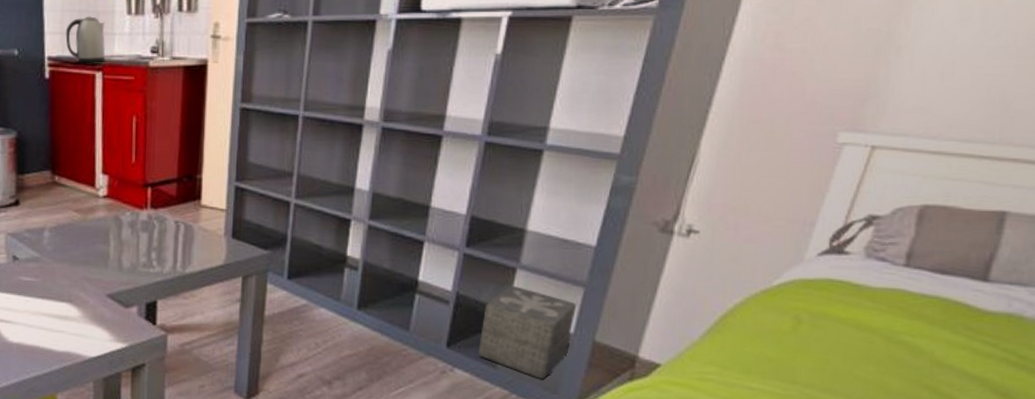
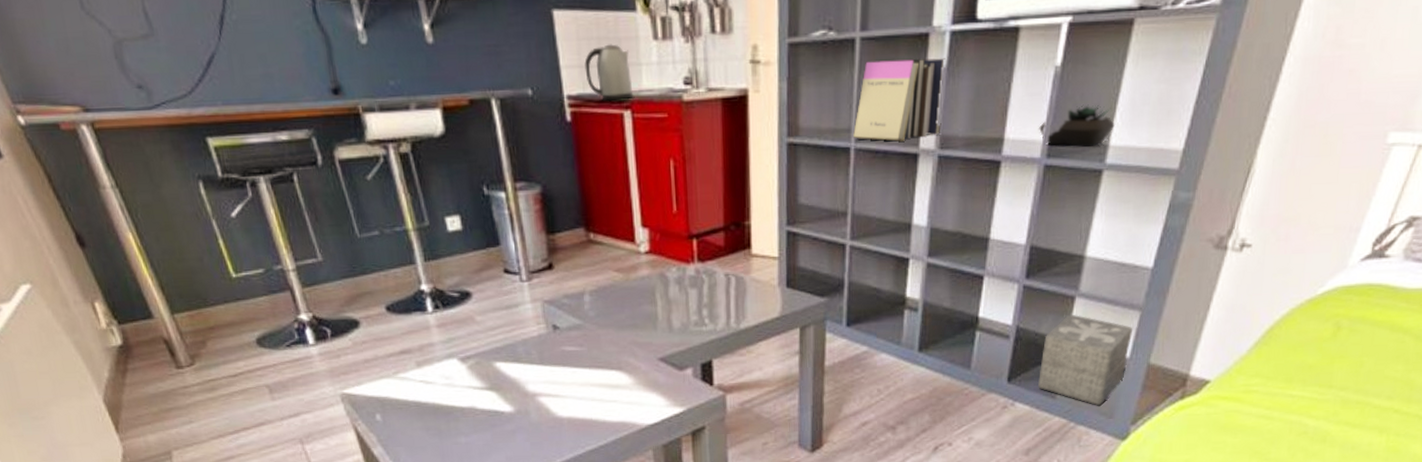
books: none [301,41,391,113] -> present [852,58,946,142]
succulent plant: none [479,89,555,128] -> present [1038,104,1115,147]

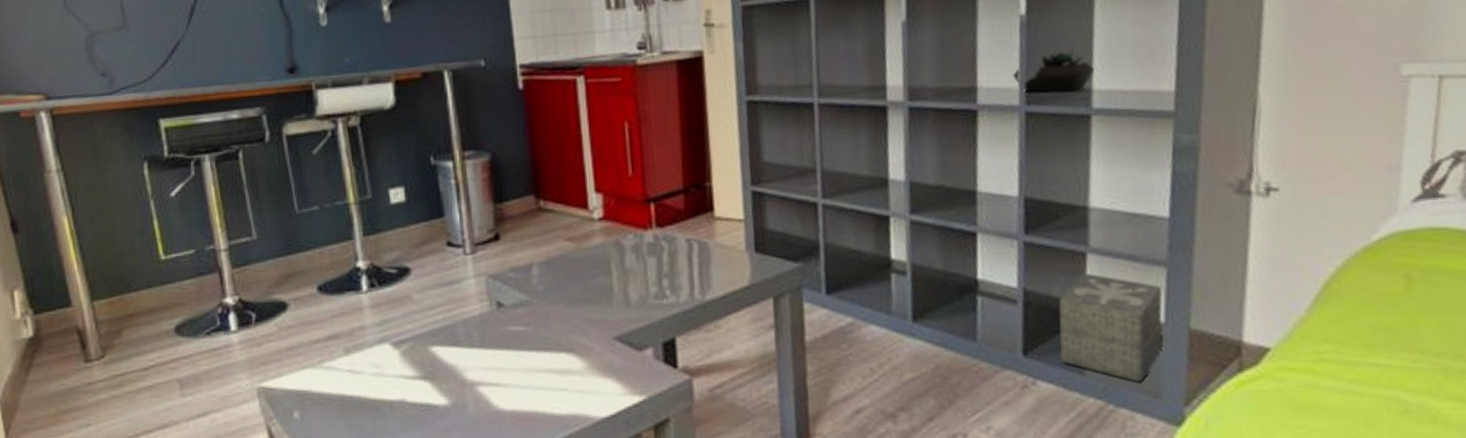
kettle: present [584,44,634,101] -> none [538,15,587,68]
books: present [852,58,946,142] -> none [814,13,908,95]

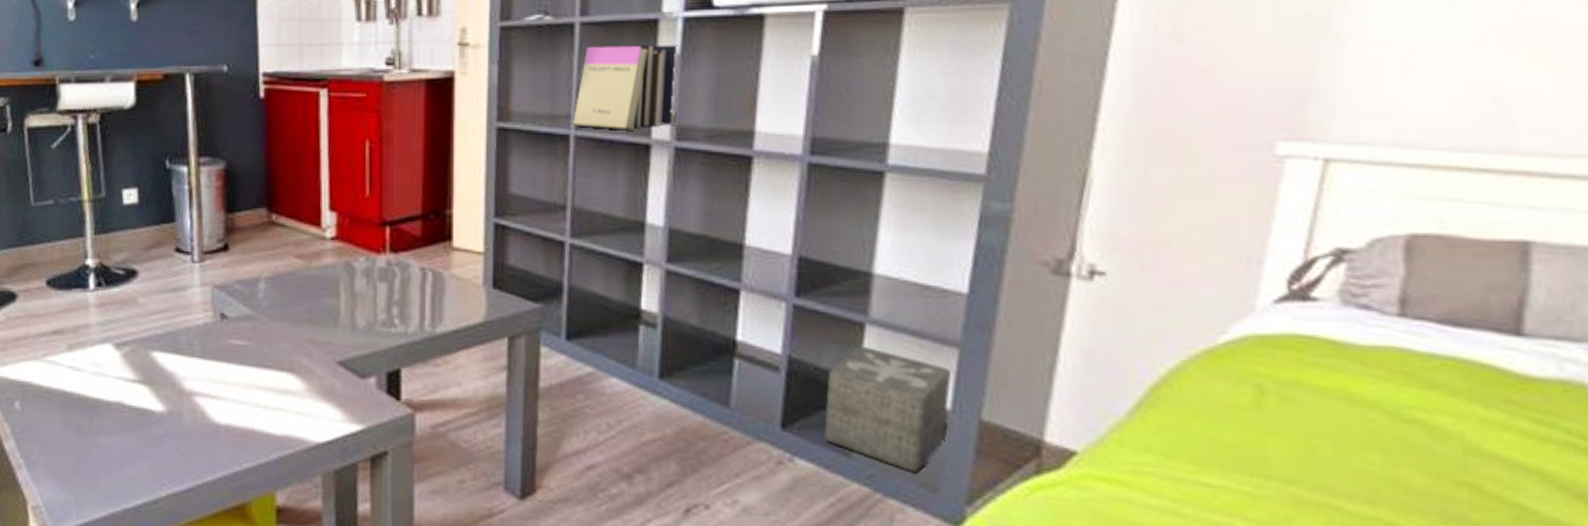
books: none [814,13,908,95] -> present [572,45,679,130]
succulent plant: present [1012,50,1095,93] -> none [796,97,894,144]

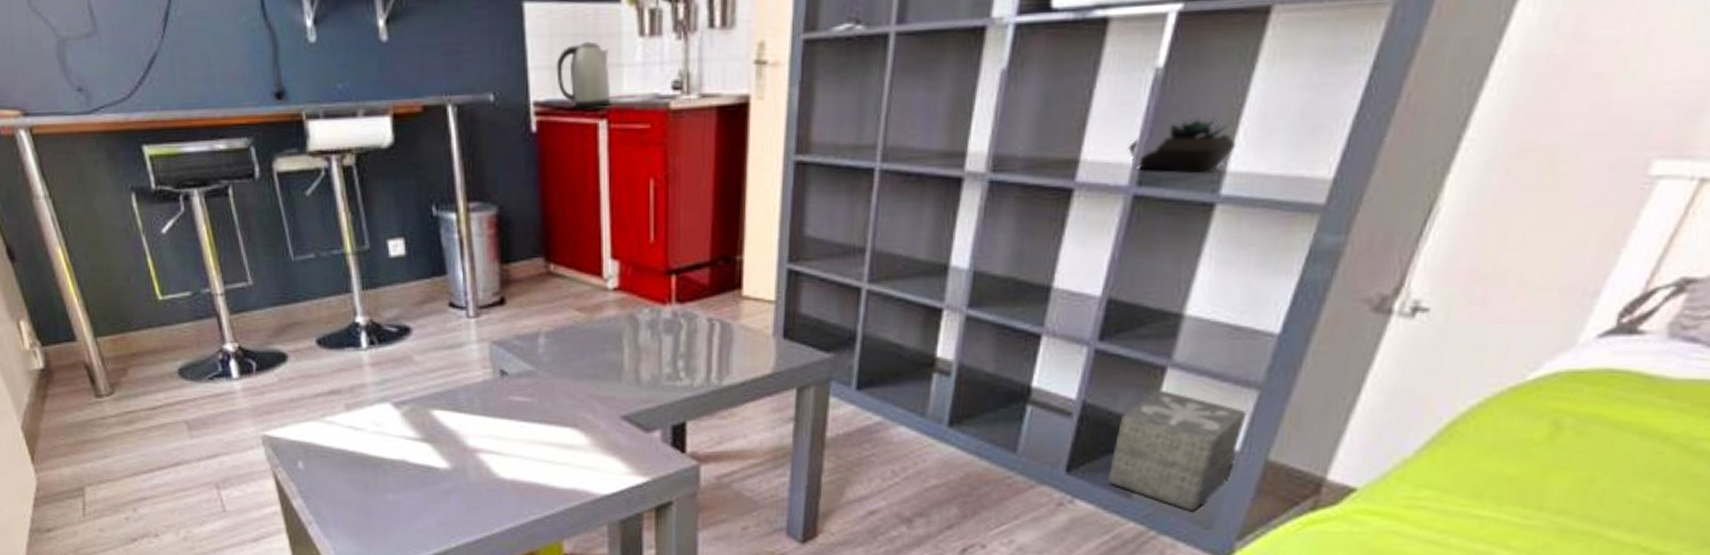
kettle: none [283,24,332,79] -> present [556,41,611,108]
books: present [572,45,679,130] -> none [878,58,1006,162]
succulent plant: none [796,97,894,144] -> present [1127,117,1236,173]

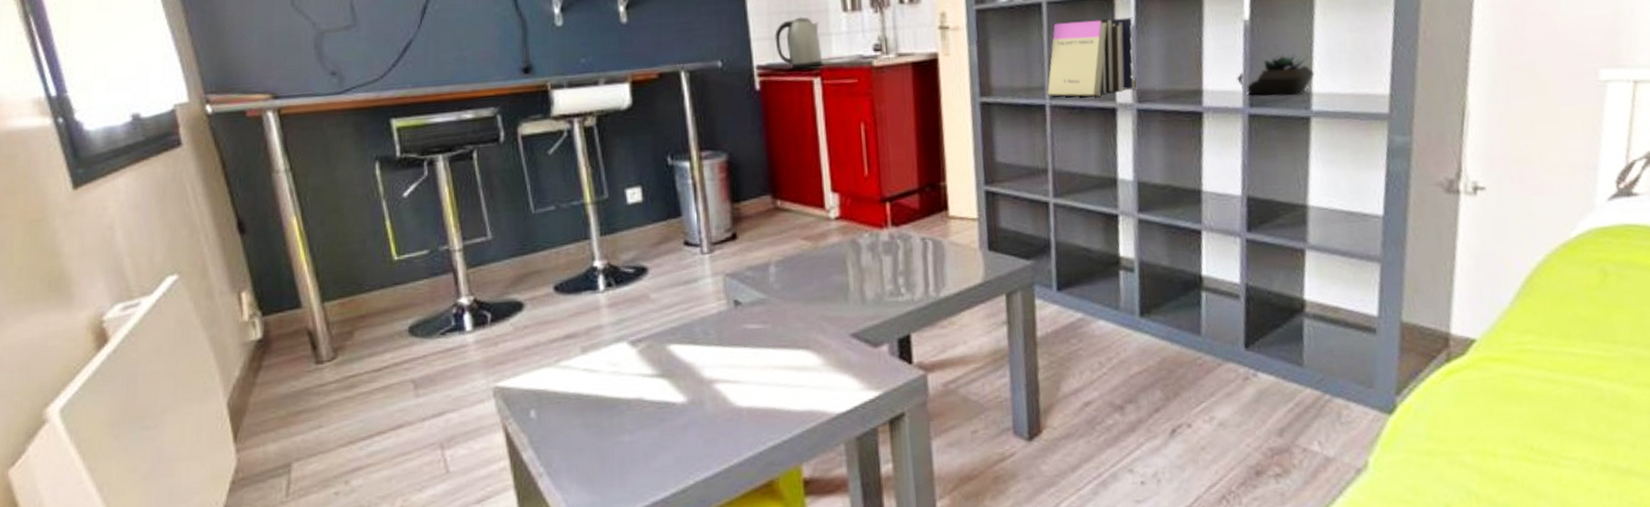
books: none [878,58,1006,162] -> present [1046,17,1137,97]
decorative box: present [1108,389,1246,512] -> none [1278,269,1376,374]

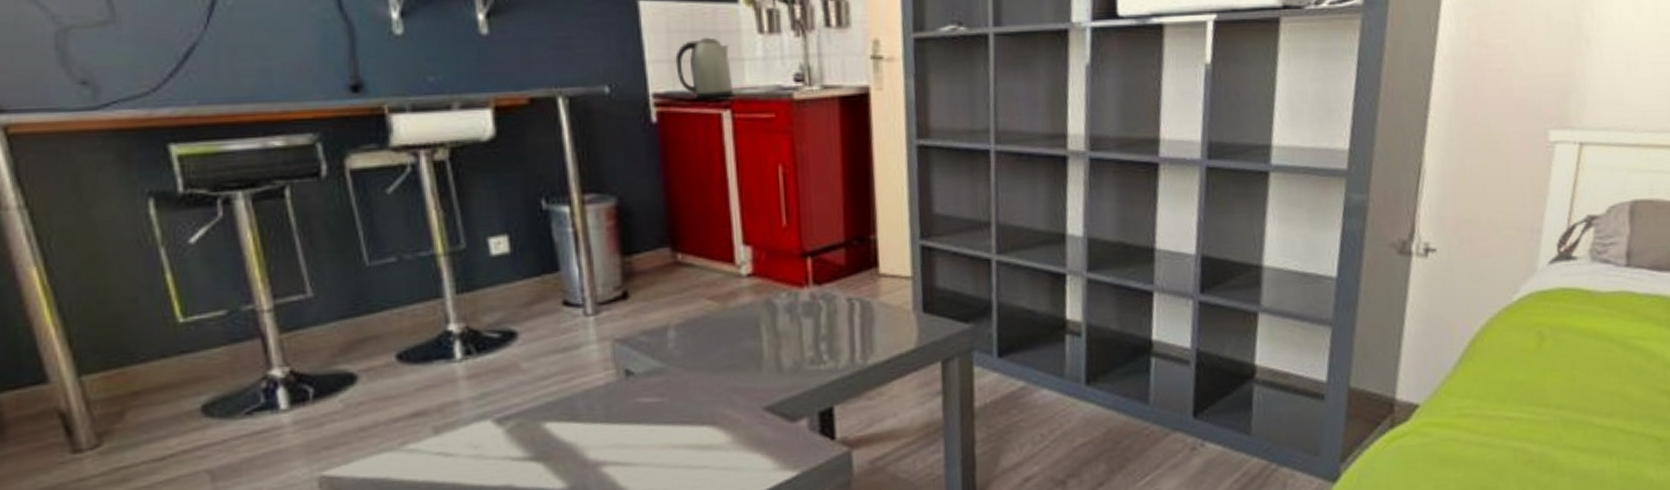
books: present [1046,17,1137,97] -> none [991,55,1090,143]
succulent plant: present [1236,54,1315,96] -> none [1194,103,1275,148]

